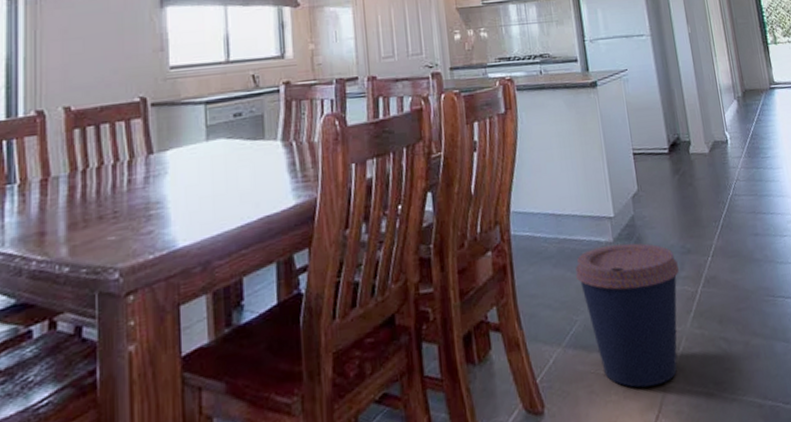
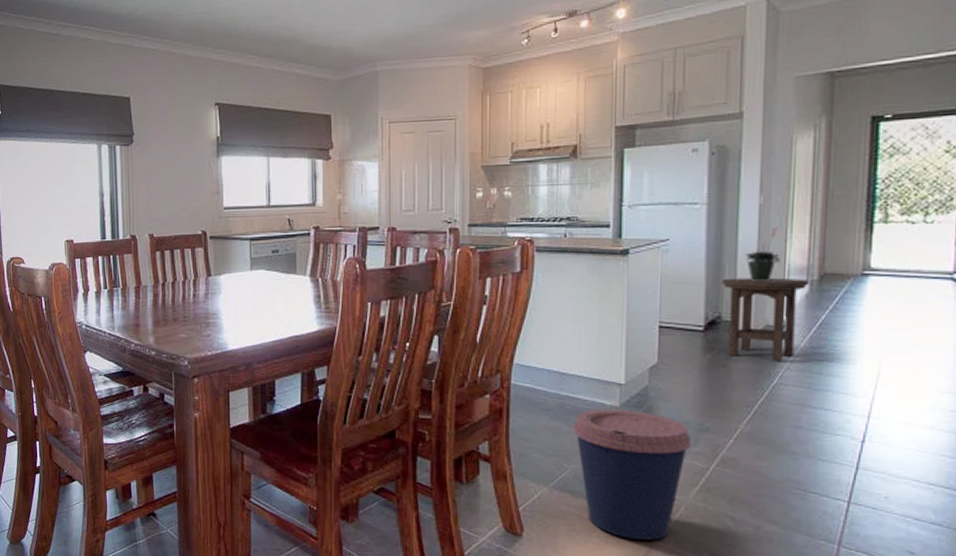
stool: none [673,96,739,175] -> present [721,277,810,361]
potted plant: none [687,53,713,102] -> present [745,227,781,281]

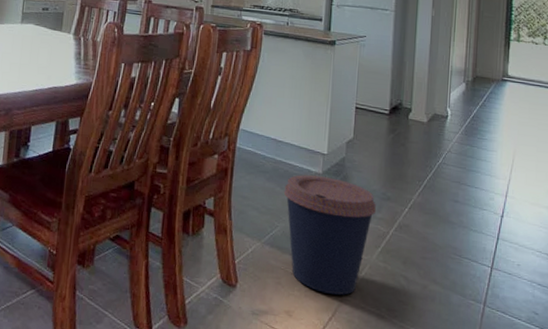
stool: present [721,277,810,361] -> none [403,72,466,144]
potted plant: present [745,227,781,281] -> none [421,36,446,78]

